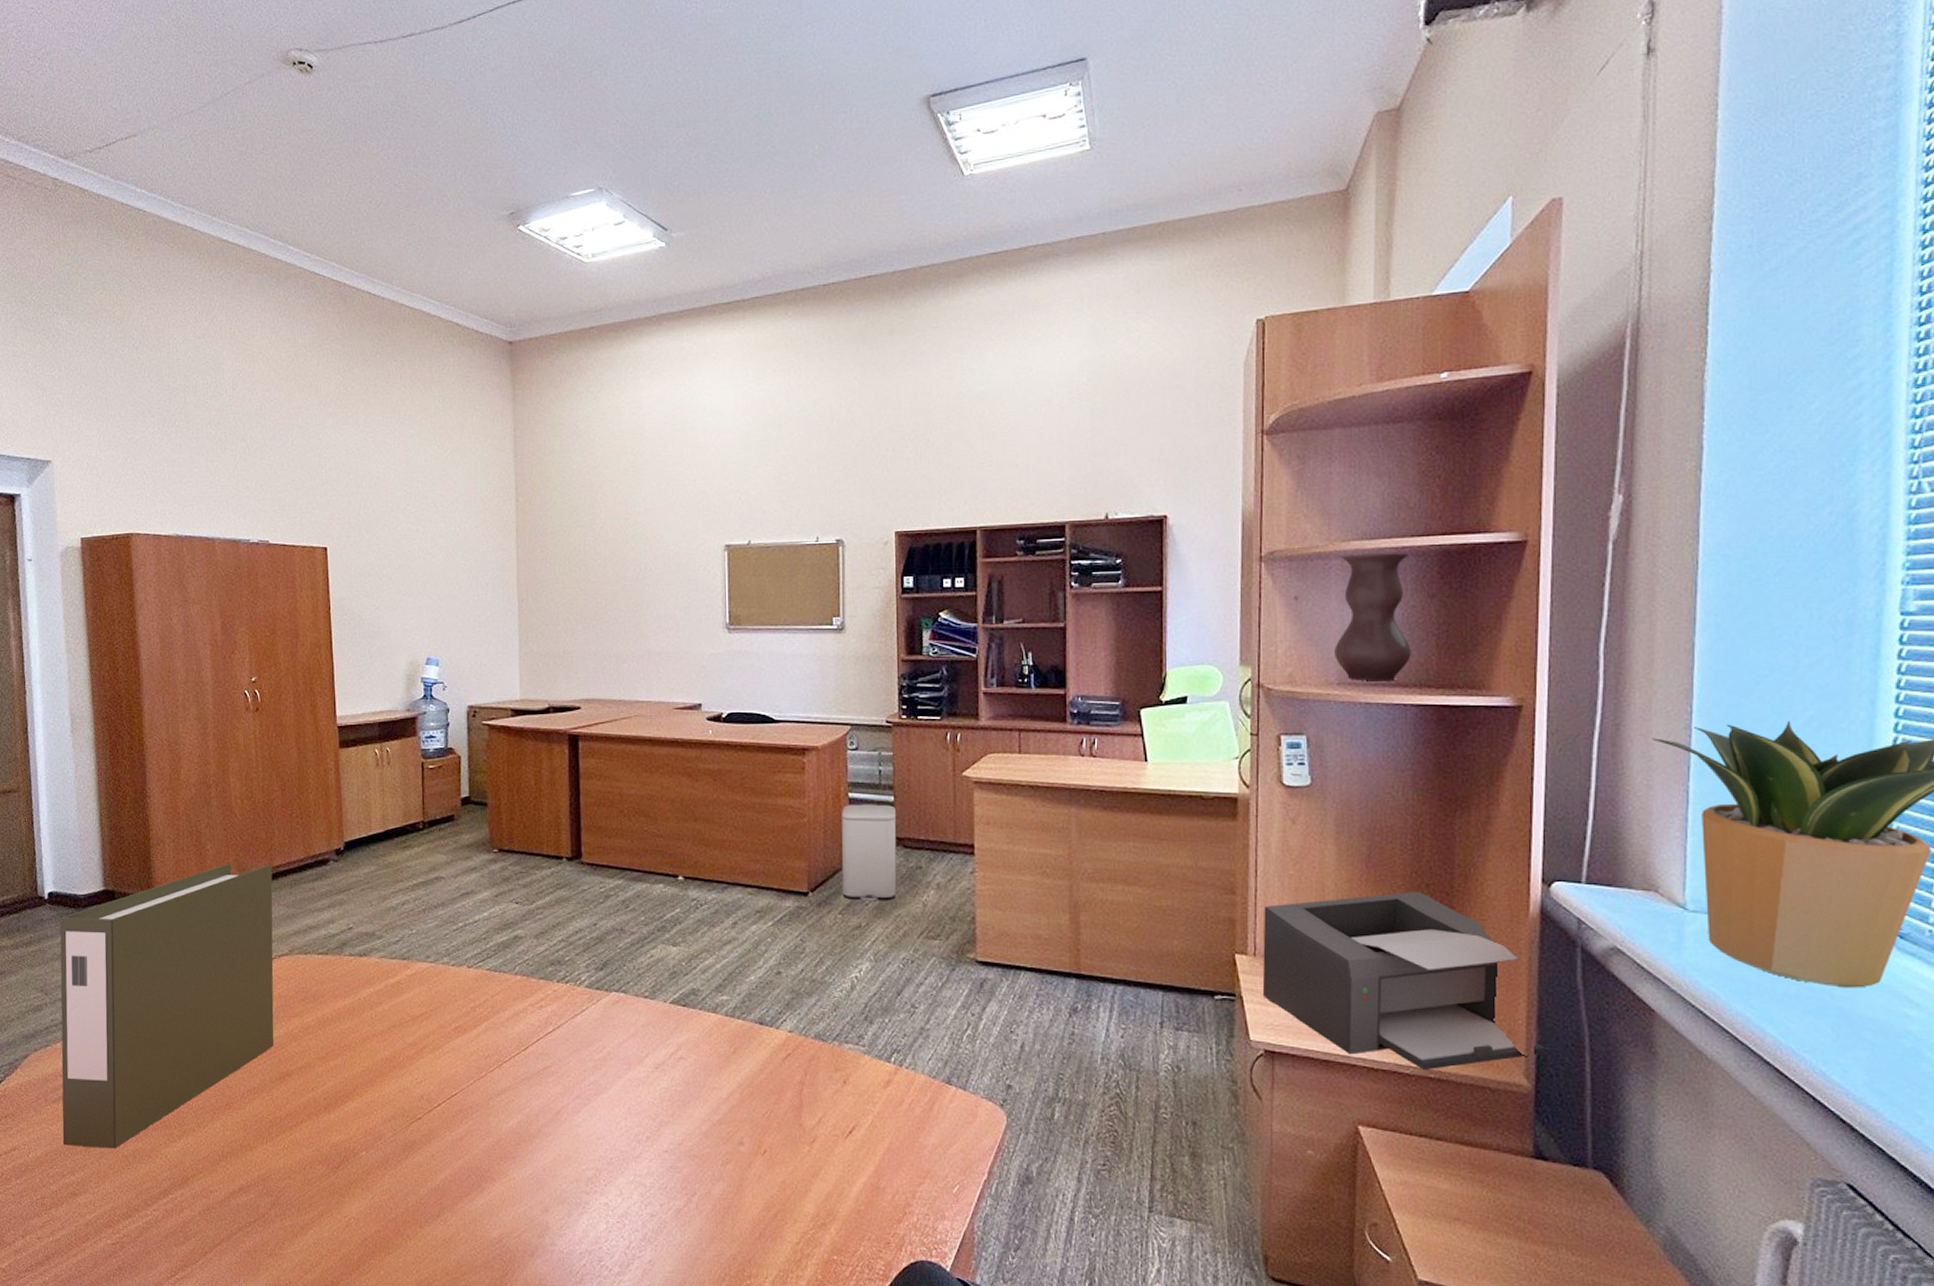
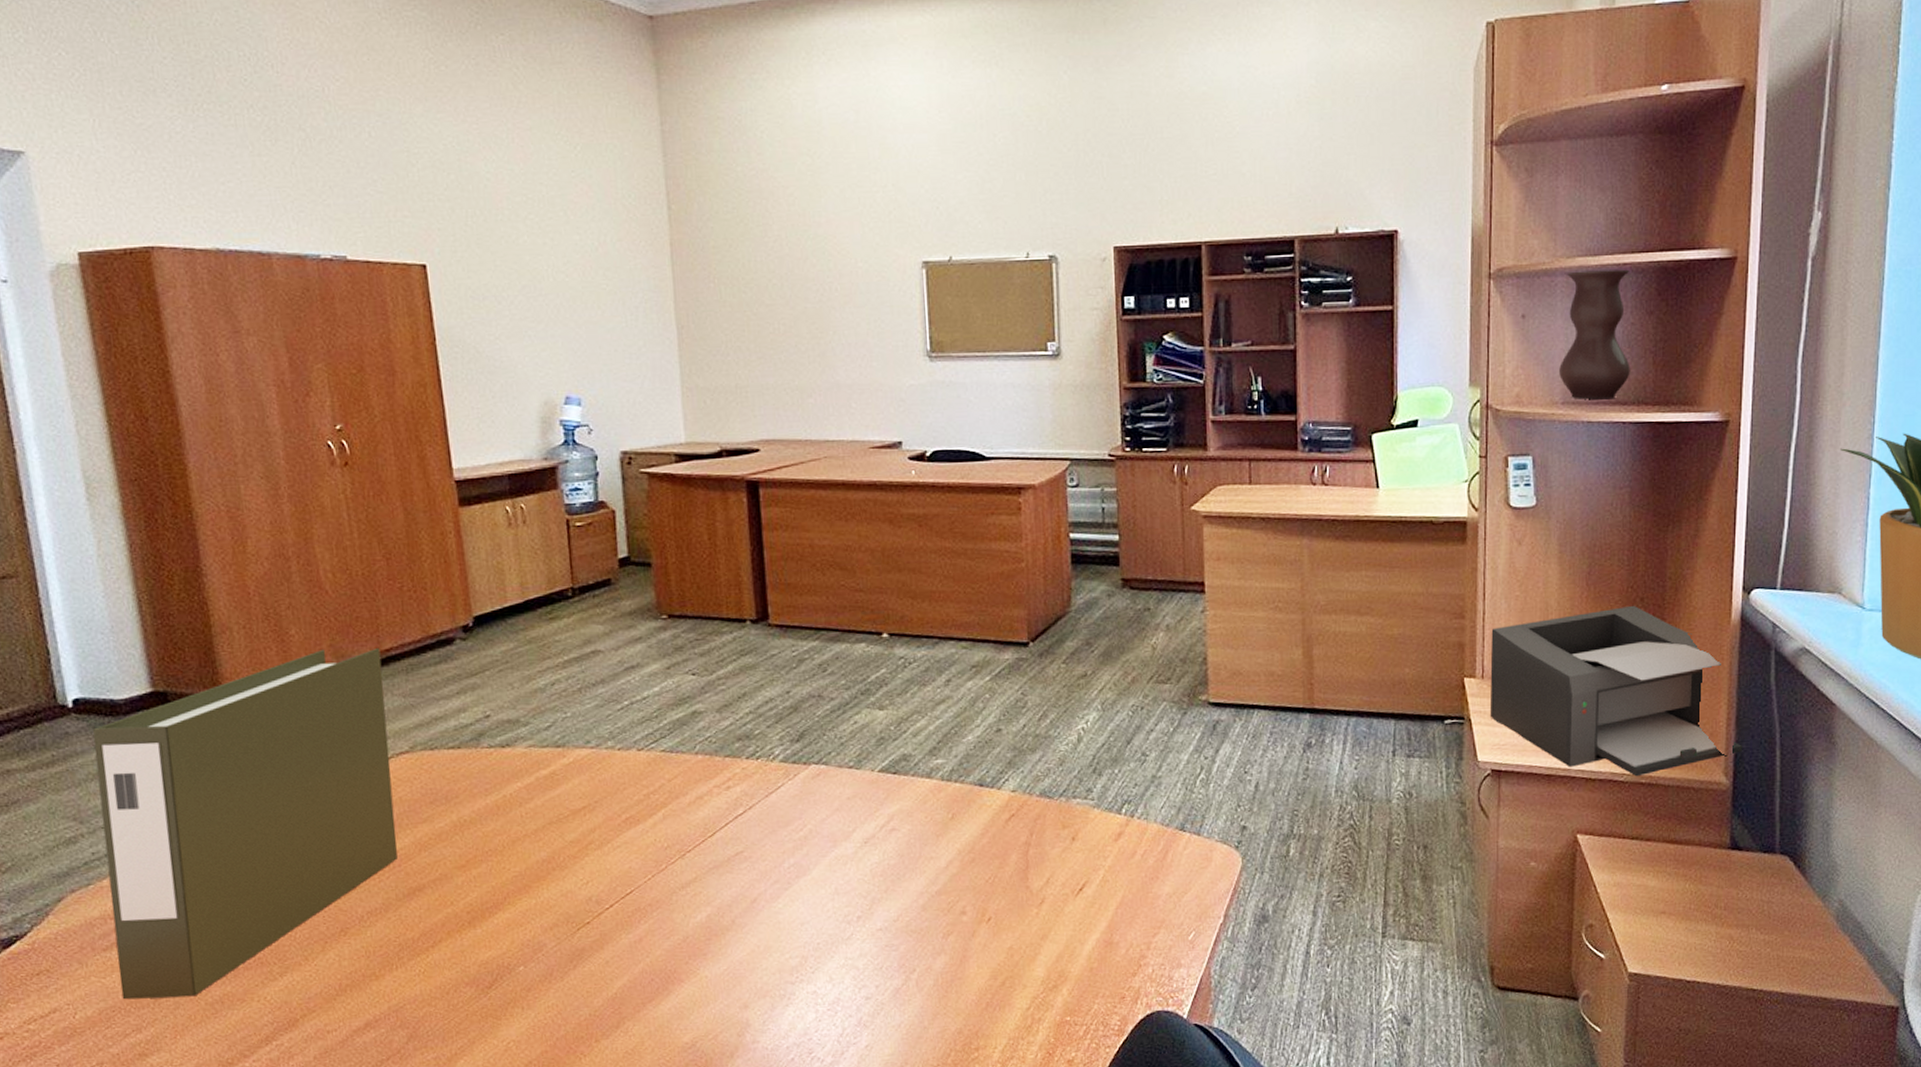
pedal bin: present [841,804,897,901] -> none [1063,544,1124,648]

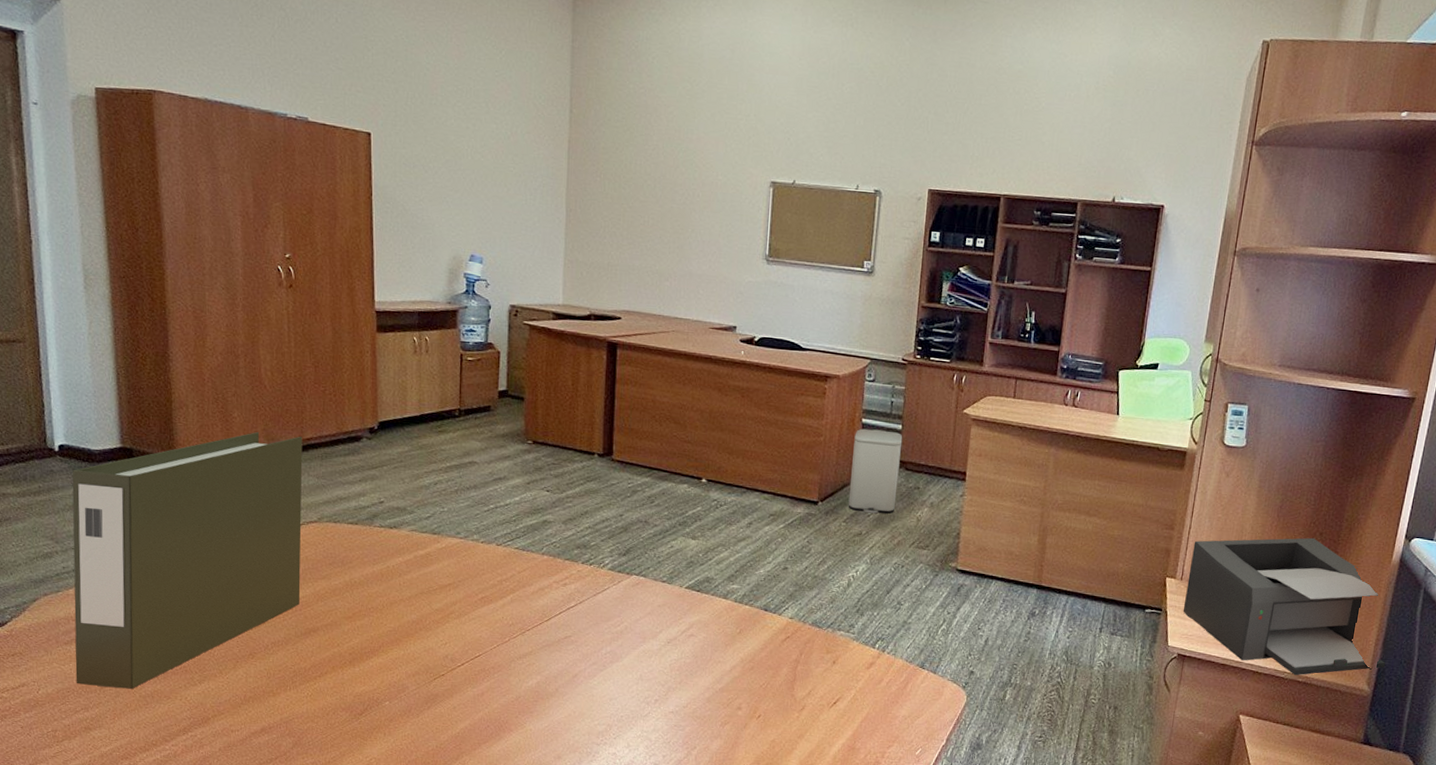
pedal bin: none [1063,544,1124,648] -> present [848,428,903,514]
vase: present [1559,269,1630,400] -> none [1280,258,1352,368]

